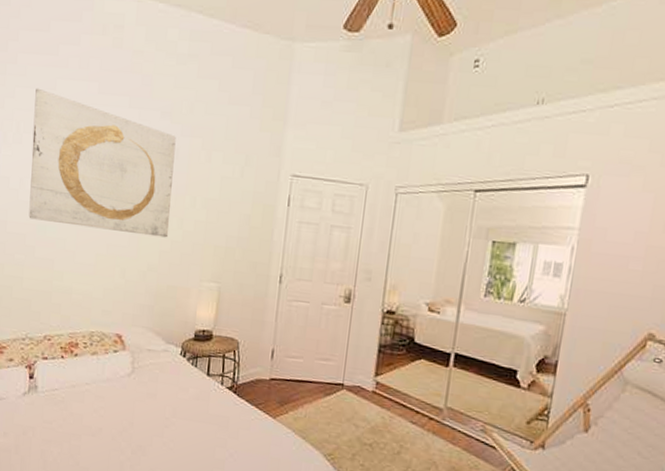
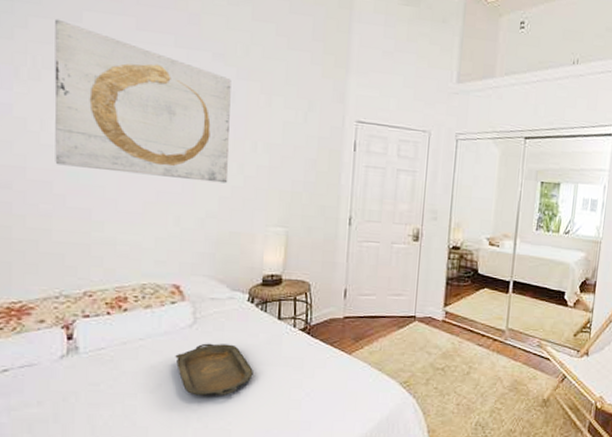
serving tray: none [114,393,182,447] -> present [175,343,253,397]

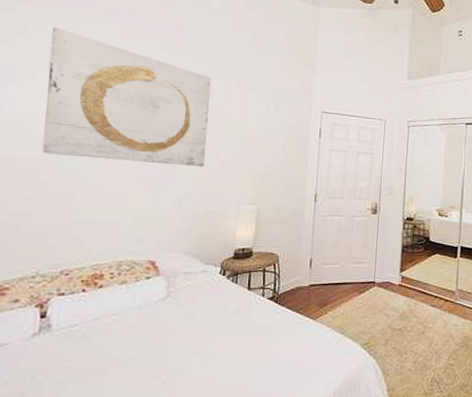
serving tray: present [175,343,253,397] -> none [147,315,223,367]

